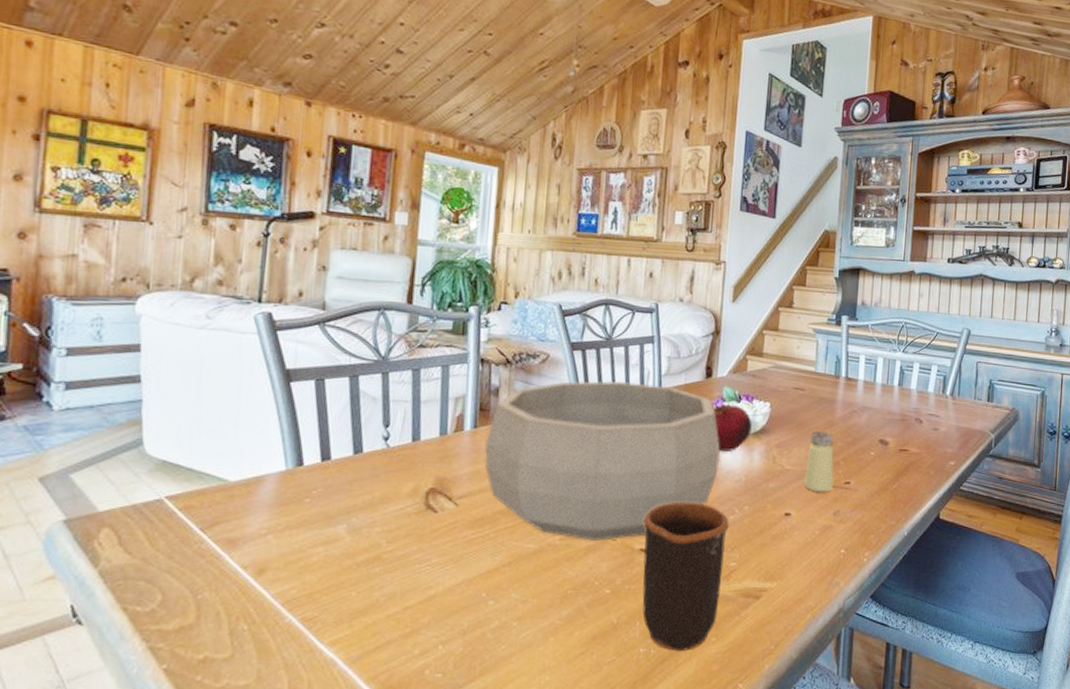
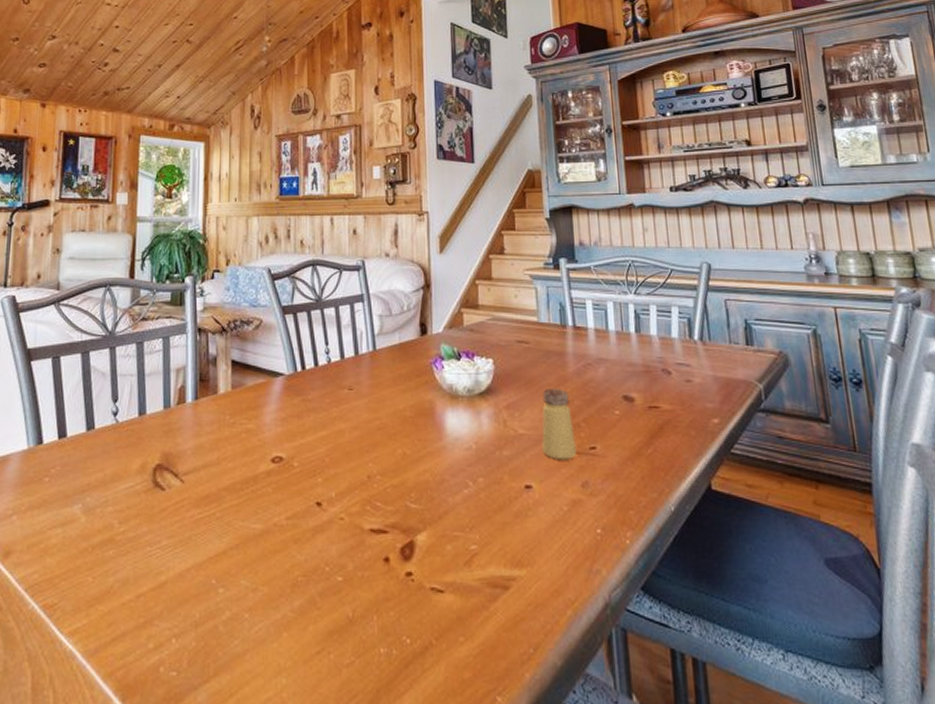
decorative bowl: present [485,380,720,541] -> none [207,343,446,520]
mug: present [642,502,729,651] -> none [371,474,464,652]
fruit: present [713,403,752,453] -> none [432,361,476,417]

